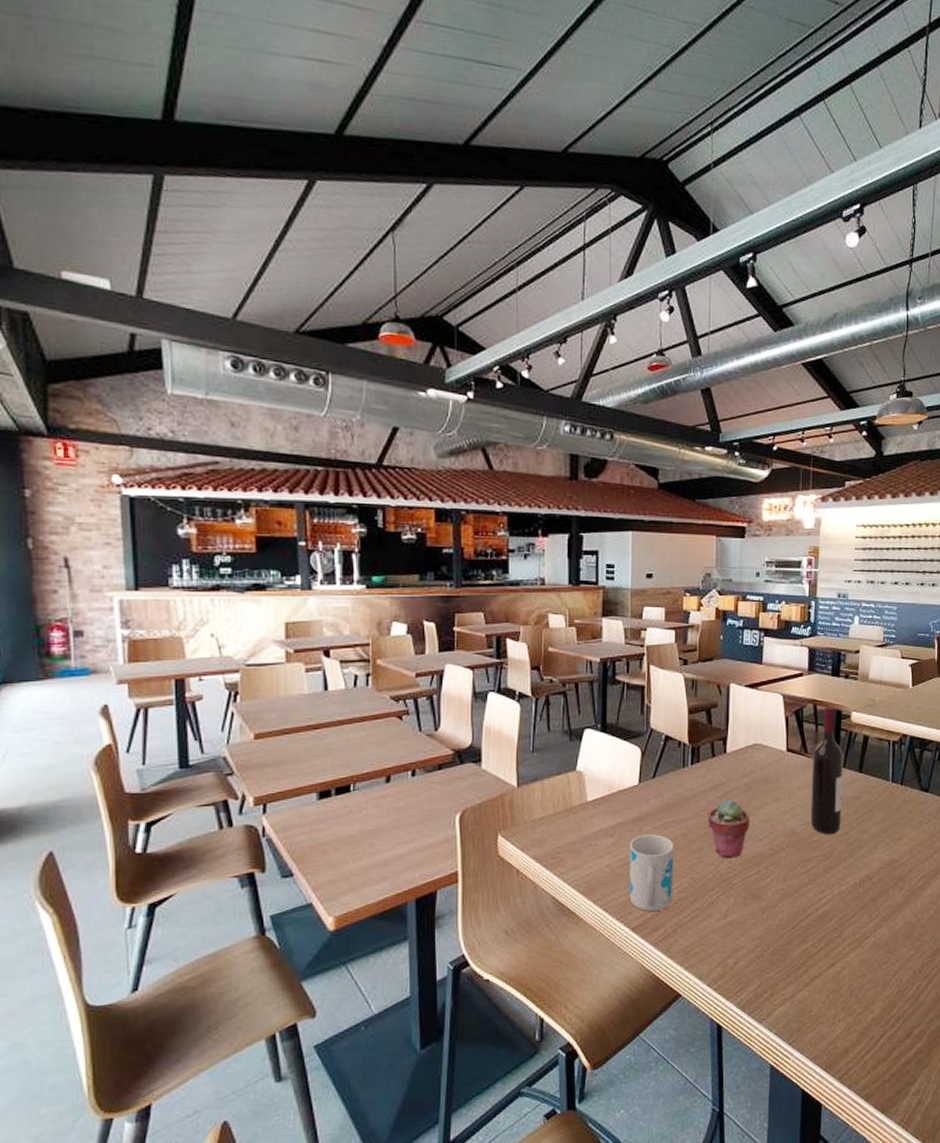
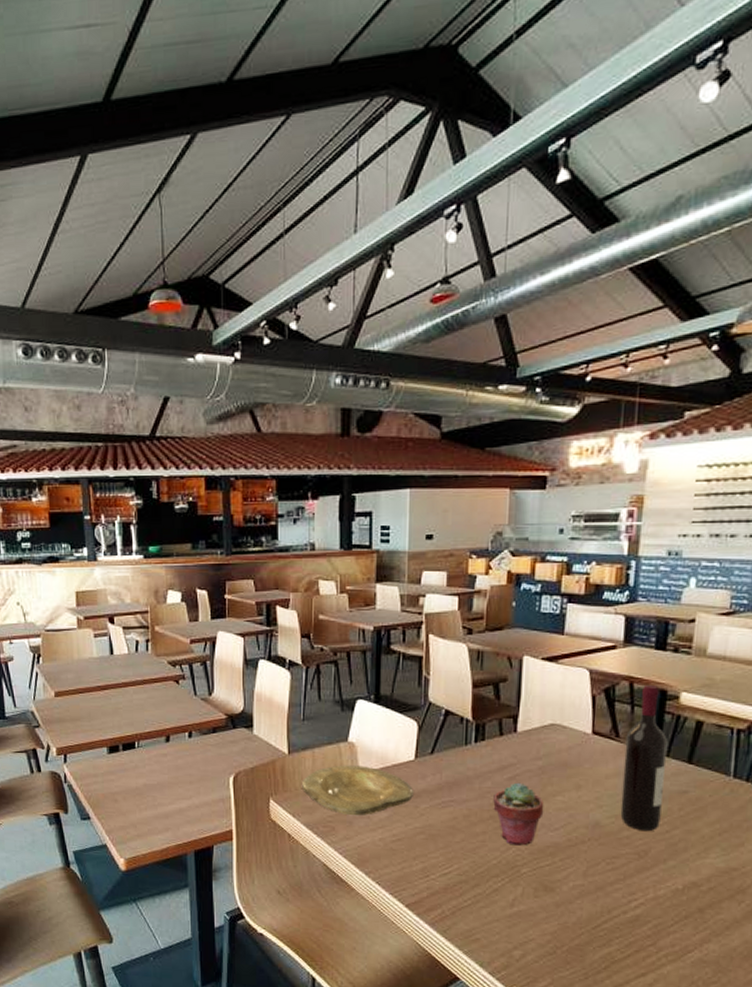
plate: none [531,793,637,845] -> present [302,765,413,816]
mug: present [629,834,674,912] -> none [404,812,454,892]

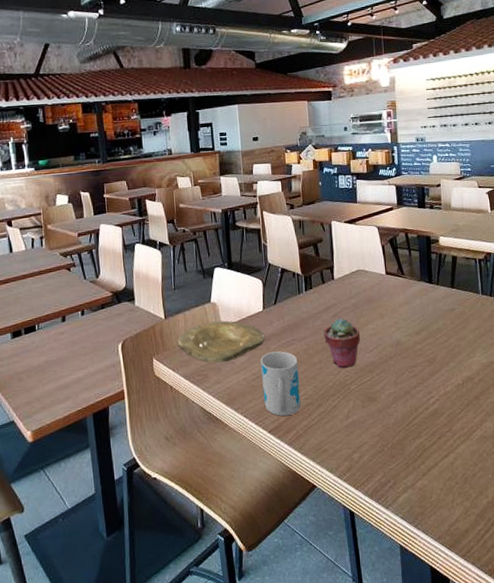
mug: none [404,812,454,892] -> present [261,351,301,417]
wine bottle: present [620,685,667,832] -> none [408,234,440,343]

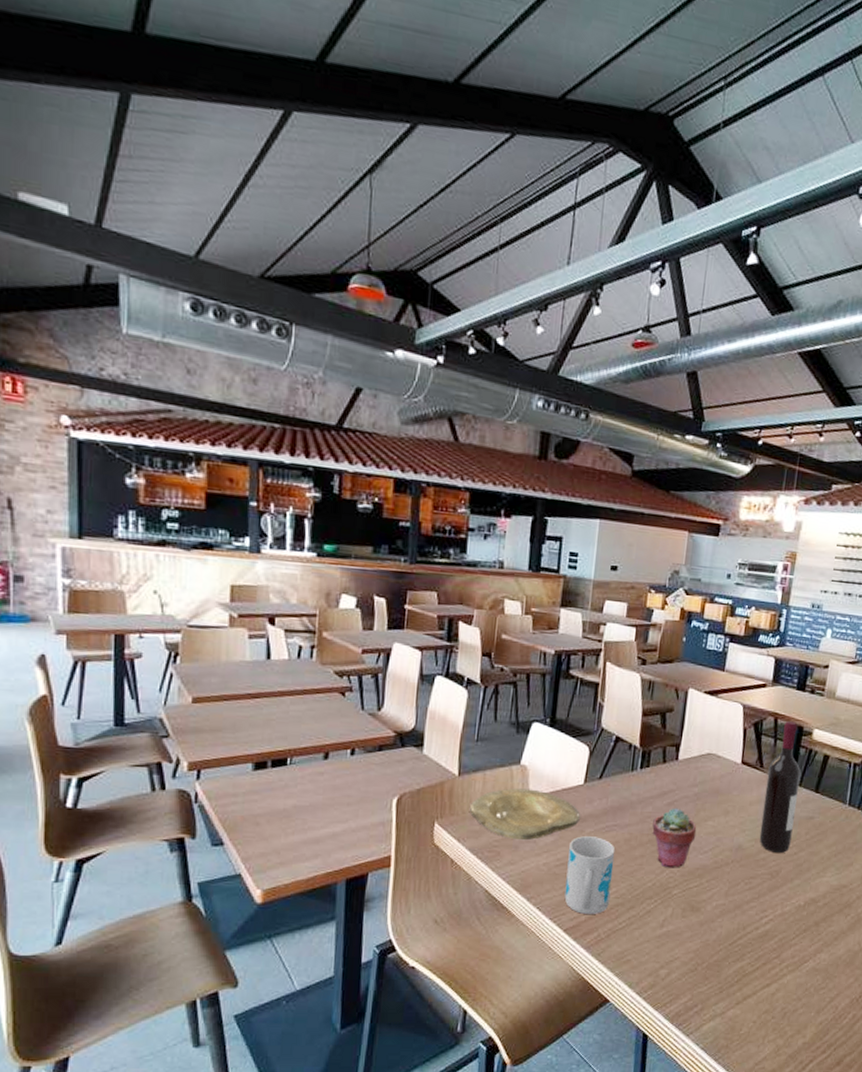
wine bottle: none [408,234,440,343] -> present [759,721,801,854]

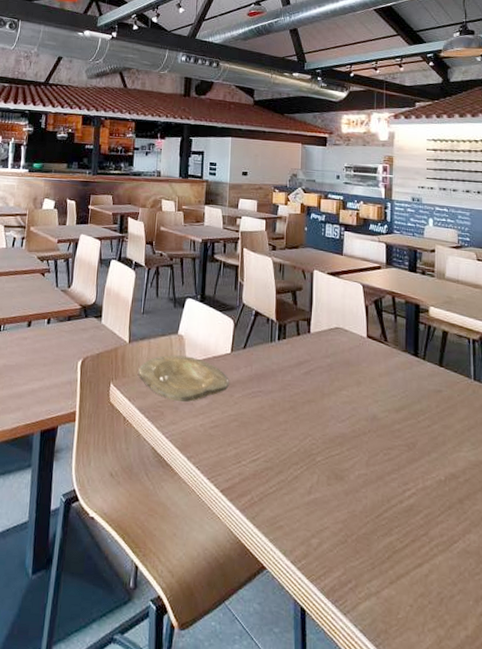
mug: present [564,836,615,915] -> none [219,400,262,478]
potted succulent: present [652,808,697,868] -> none [293,377,333,435]
wine bottle: present [759,721,801,854] -> none [392,300,423,426]

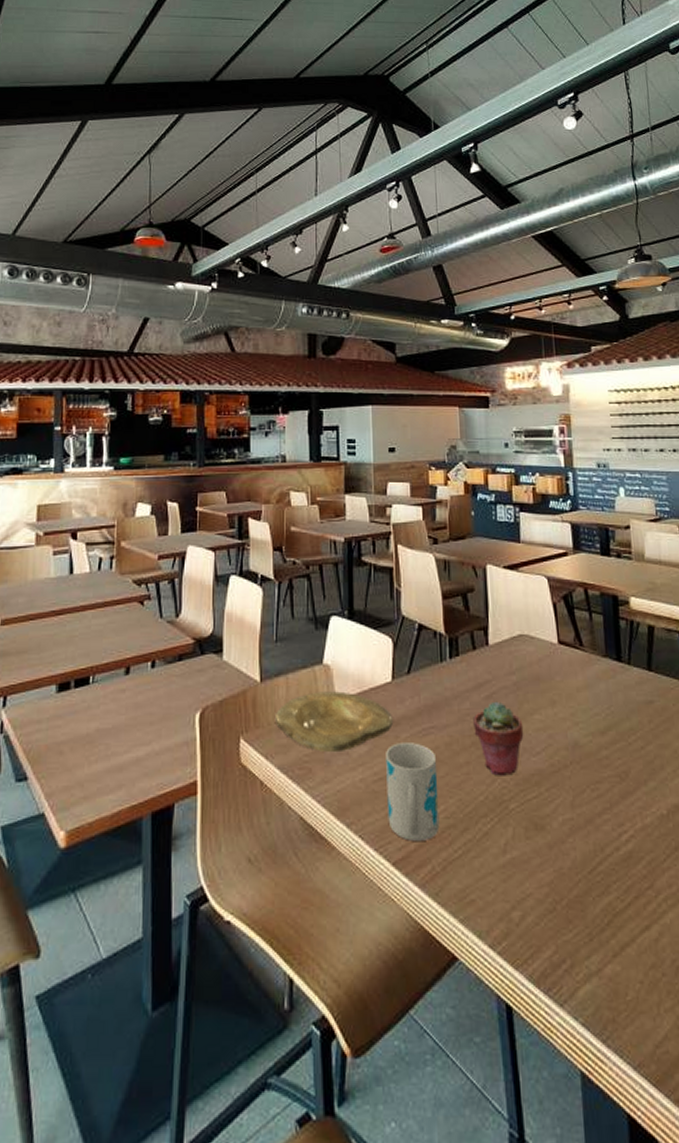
mug: none [219,400,262,478] -> present [386,743,440,842]
potted succulent: none [293,377,333,435] -> present [473,701,524,776]

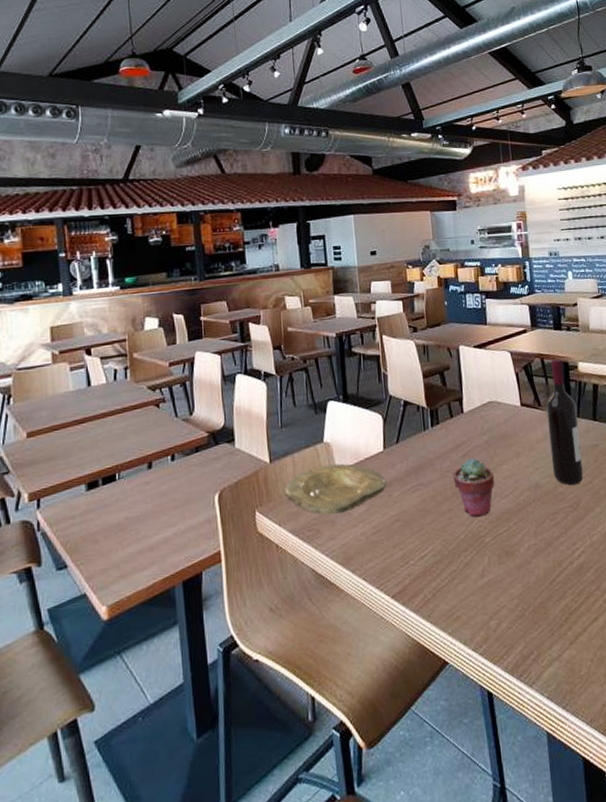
mug: present [386,743,440,842] -> none [381,498,429,578]
wine bottle: none [589,591,634,749] -> present [546,359,584,485]

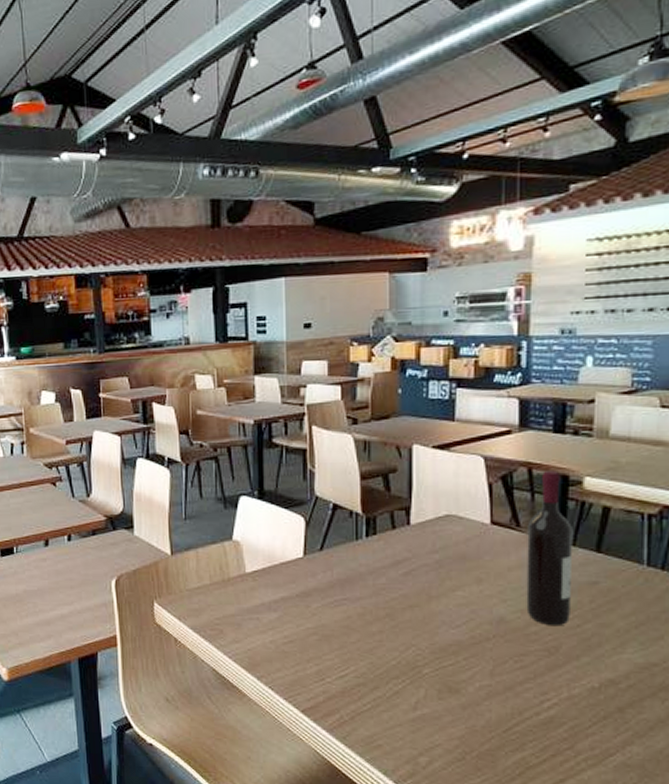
plate: present [285,463,386,515] -> none [187,565,304,618]
potted succulent: present [453,458,495,518] -> none [389,577,444,645]

